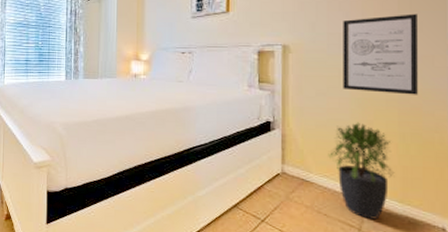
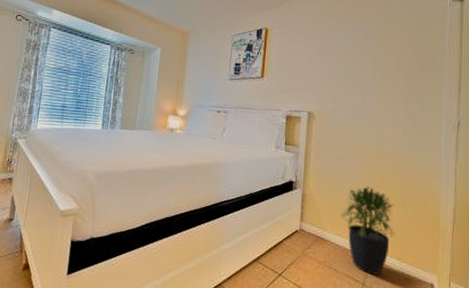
wall art: present [343,13,418,95] -> none [357,94,420,165]

